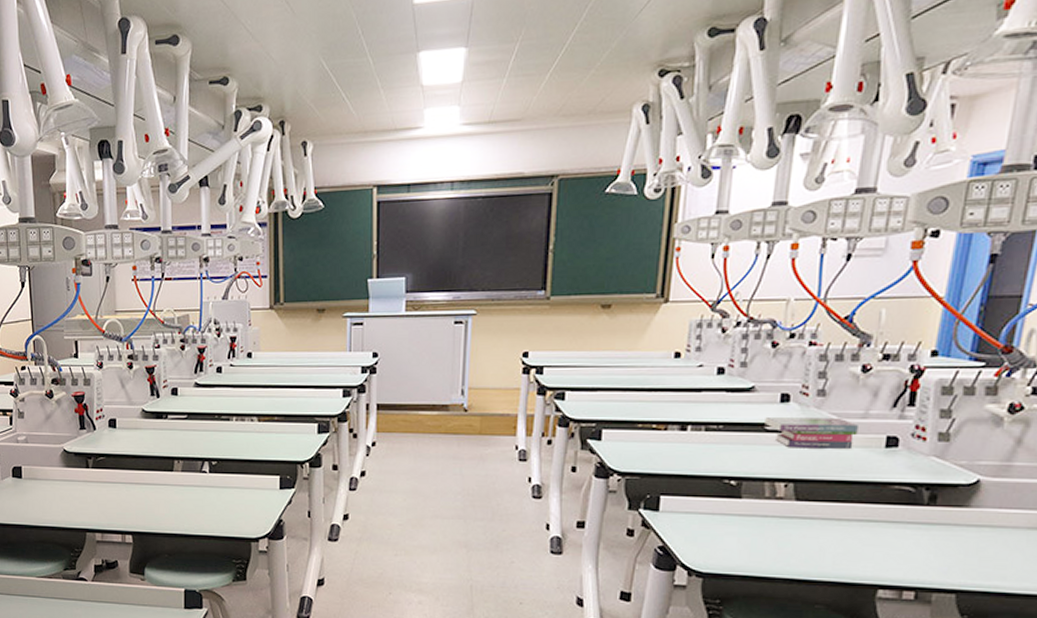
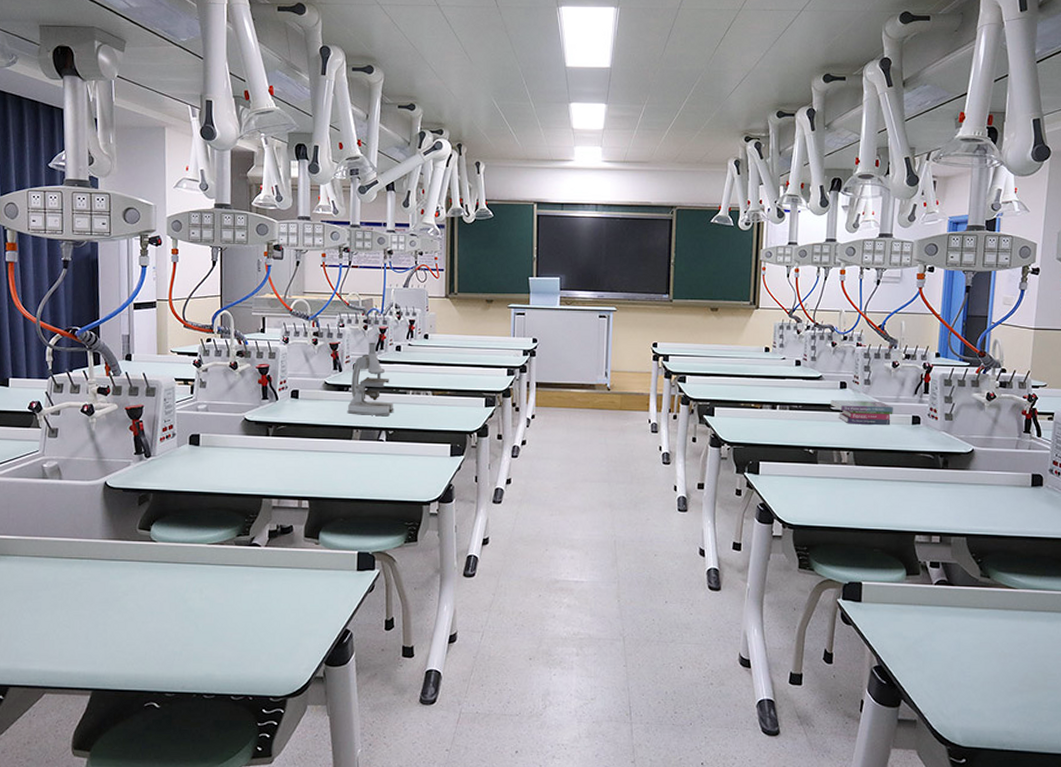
microscope: none [167,364,217,446] -> present [347,342,394,417]

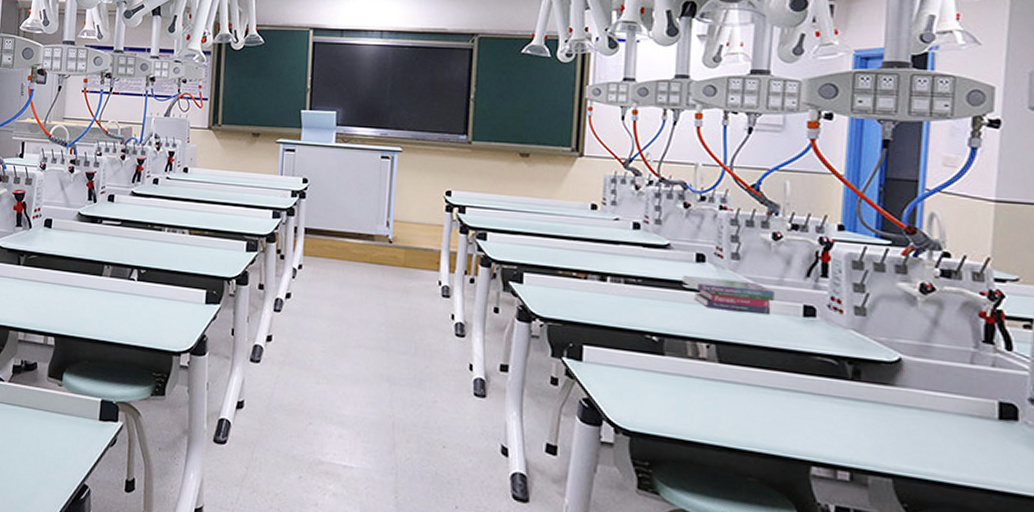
microscope: present [347,342,394,417] -> none [99,173,148,254]

